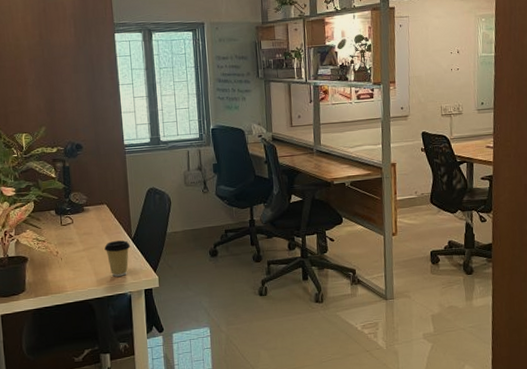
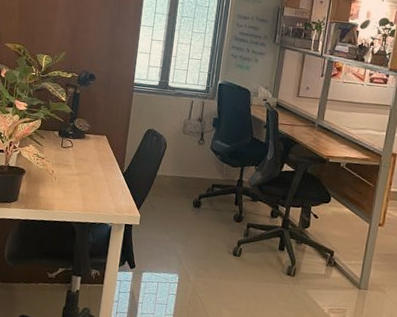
coffee cup: present [104,240,131,277] -> none [96,171,121,207]

